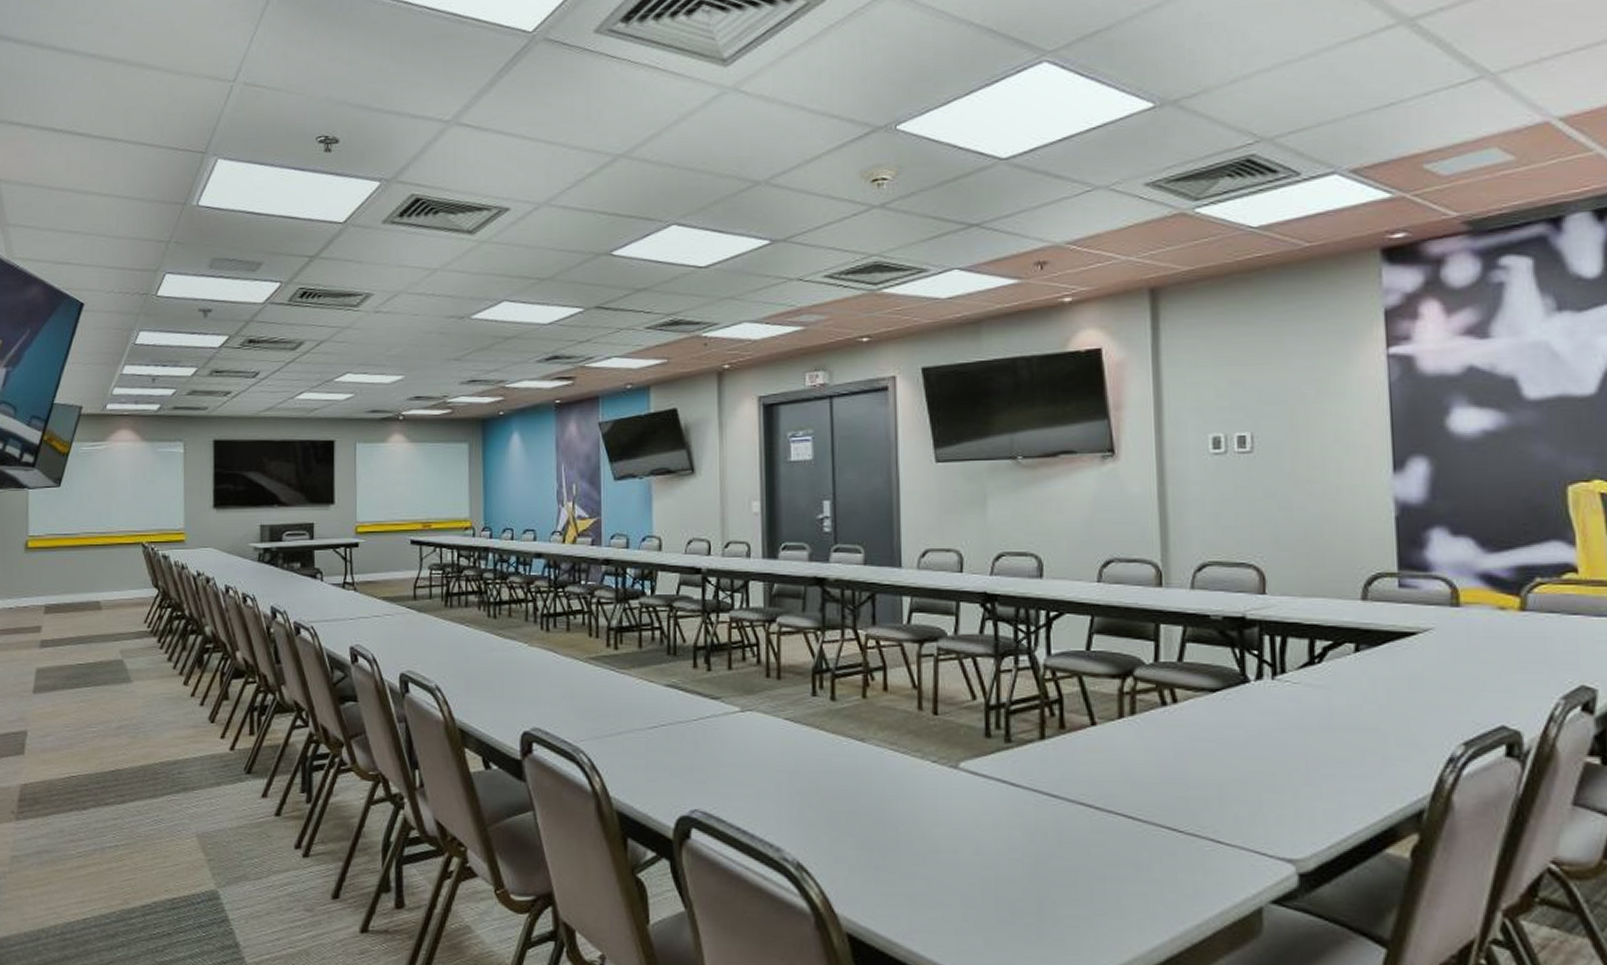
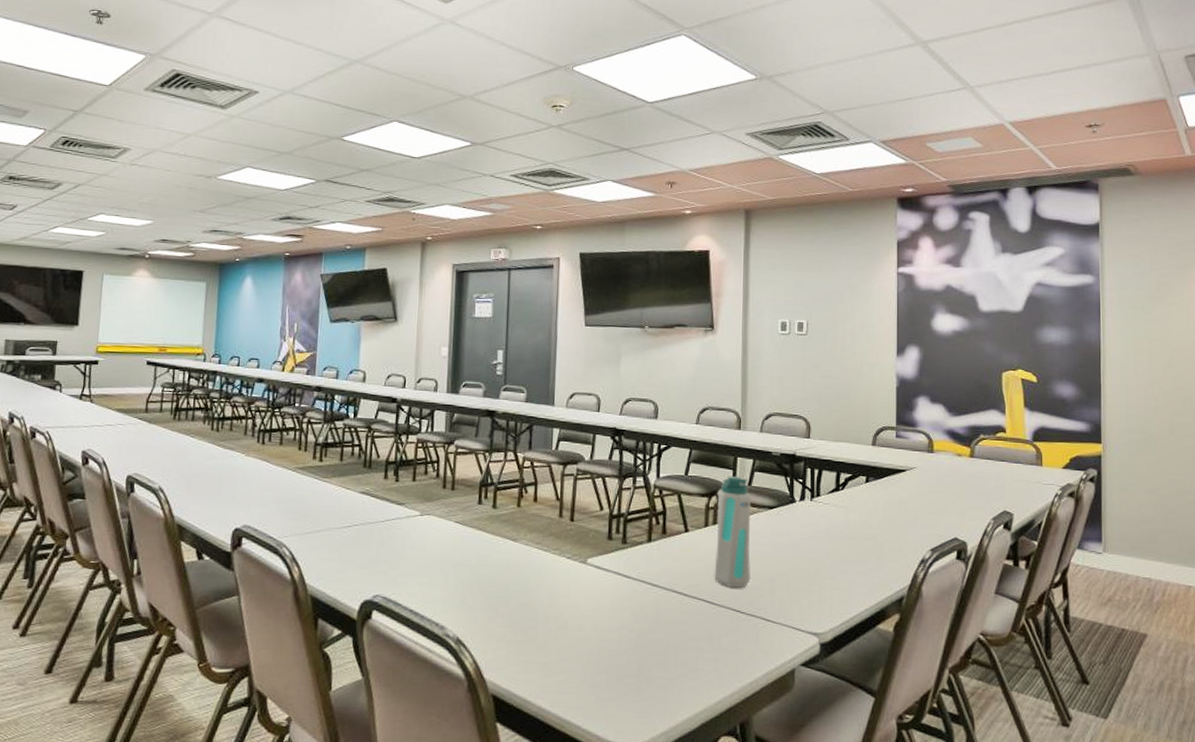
water bottle: none [1134,648,1190,798] -> present [714,475,752,588]

